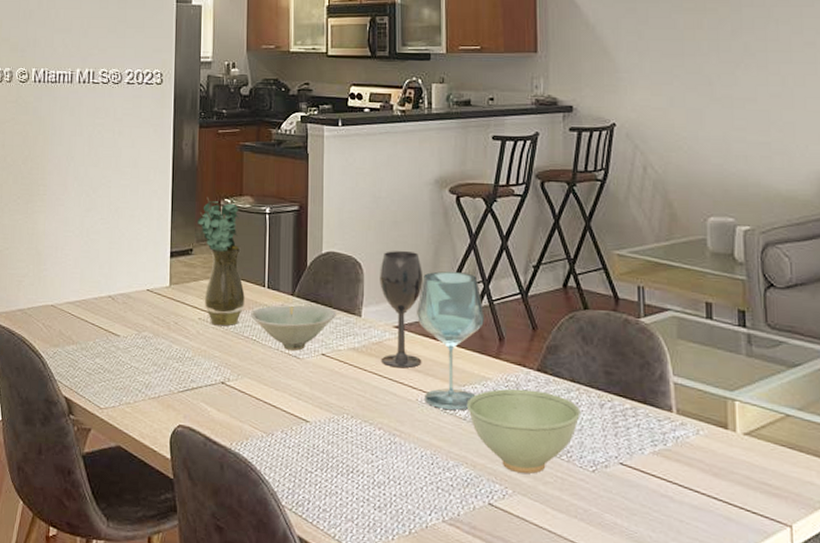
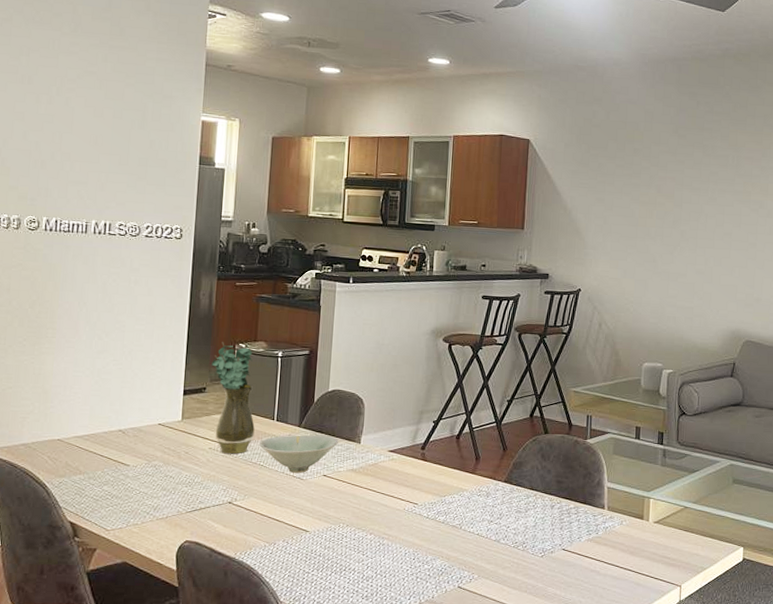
wine glass: present [380,251,422,368] -> none [375,389,416,484]
wine glass: present [417,271,485,410] -> none [409,405,466,516]
bowl: present [466,388,580,474] -> none [445,497,536,561]

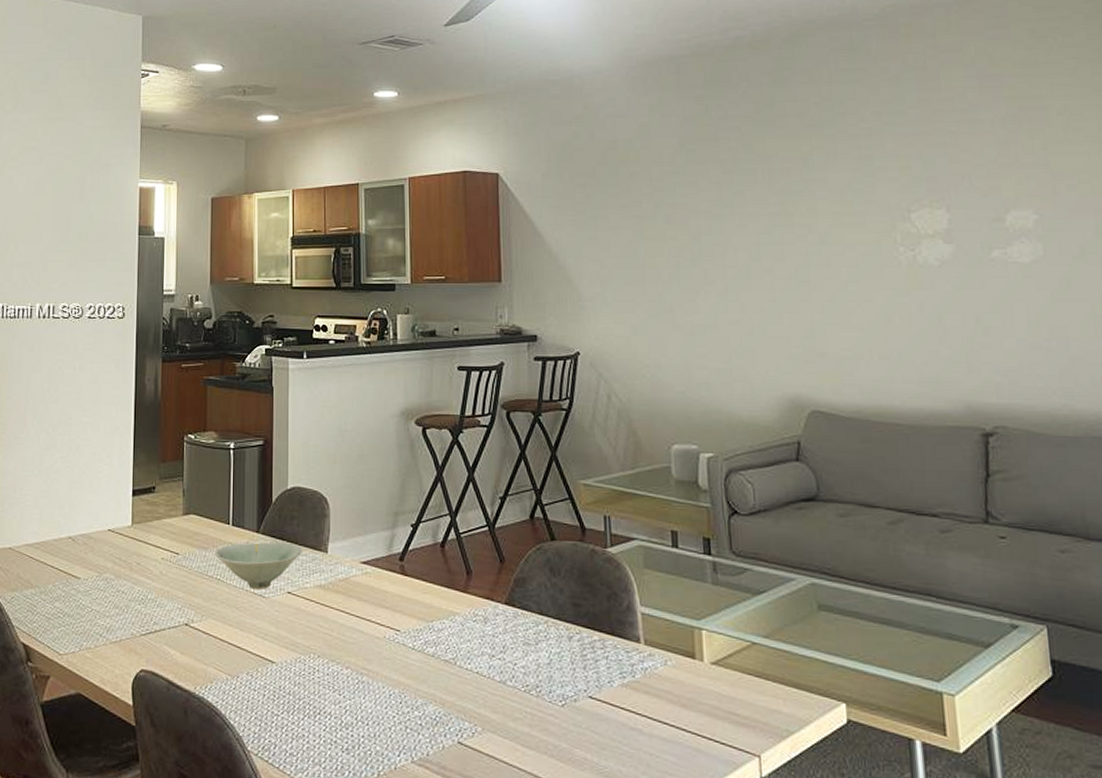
vase: present [212,342,255,454] -> none [160,433,209,566]

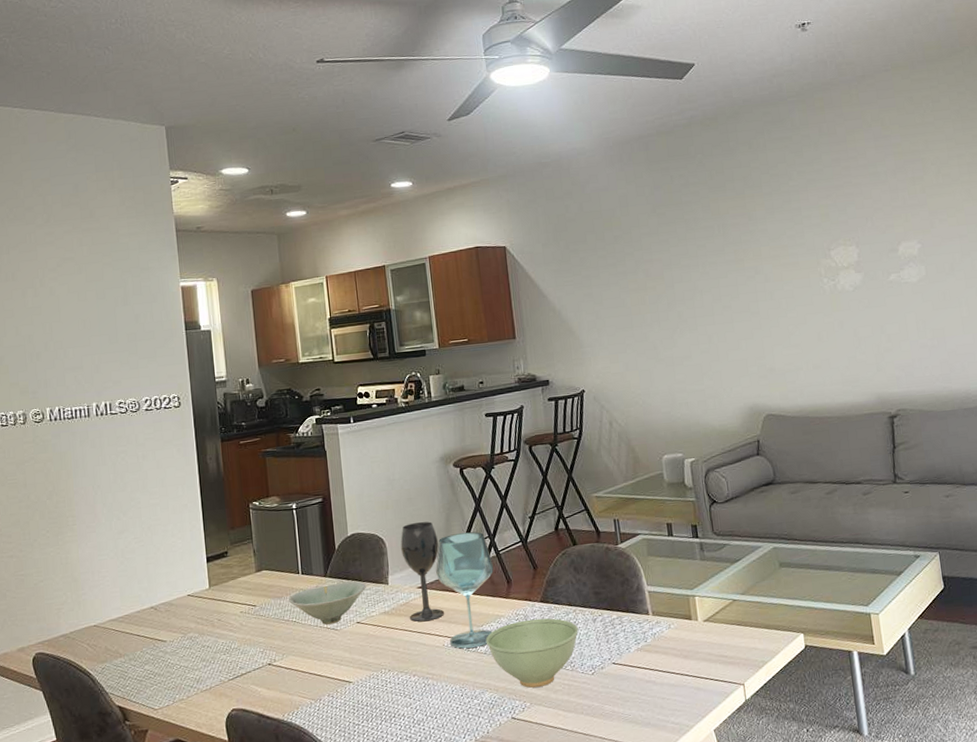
wine glass: none [346,485,390,605] -> present [400,521,445,622]
wine glass: none [384,505,453,646] -> present [436,531,494,649]
bowl: none [434,623,549,710] -> present [485,618,578,688]

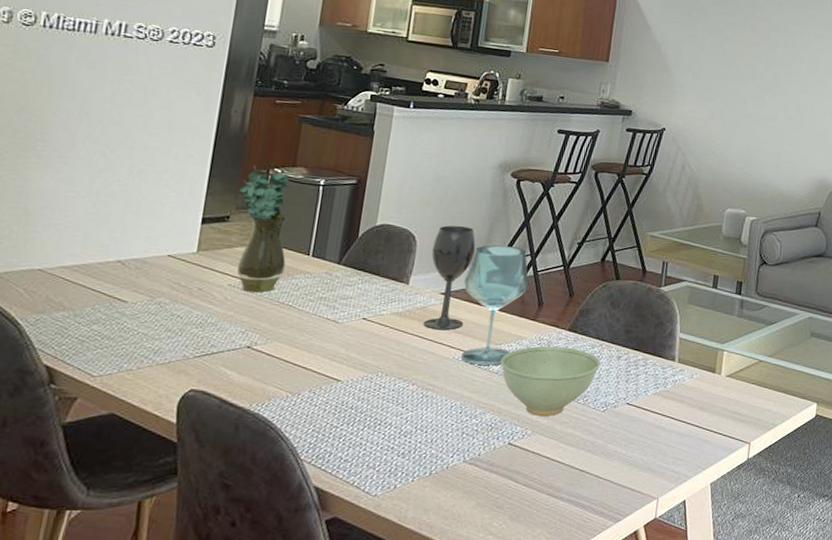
vase: none [229,501,282,615] -> present [237,165,289,293]
bowl: present [289,581,367,625] -> none [289,273,385,316]

